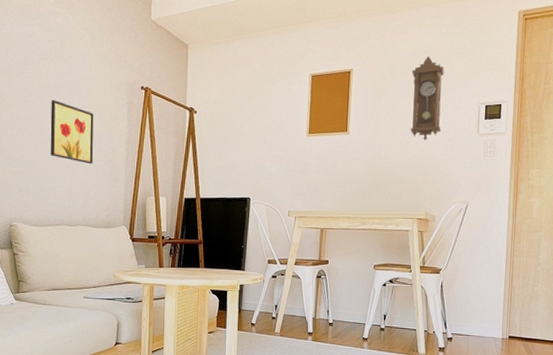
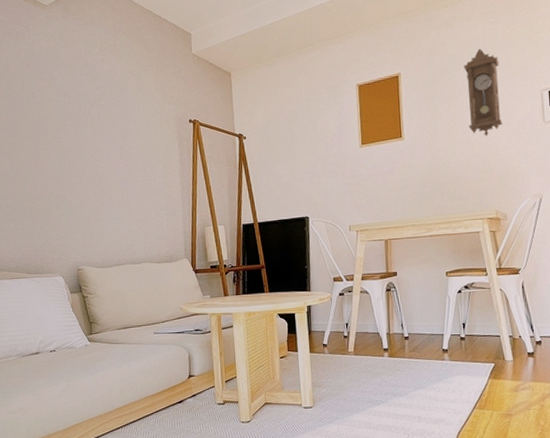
wall art: present [50,100,94,164] -> none [105,144,150,202]

